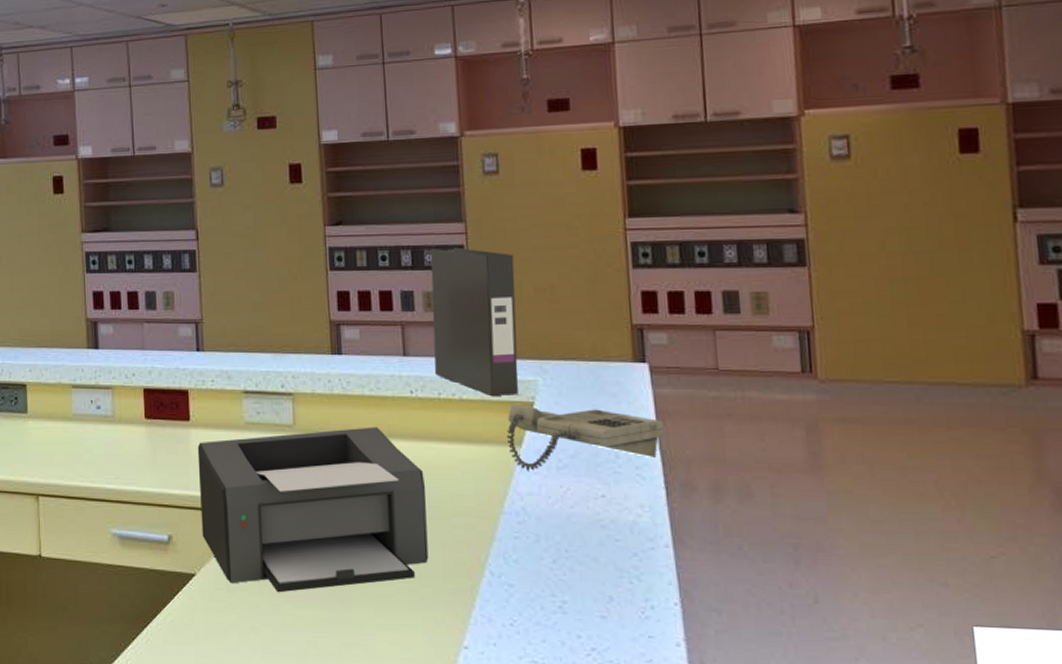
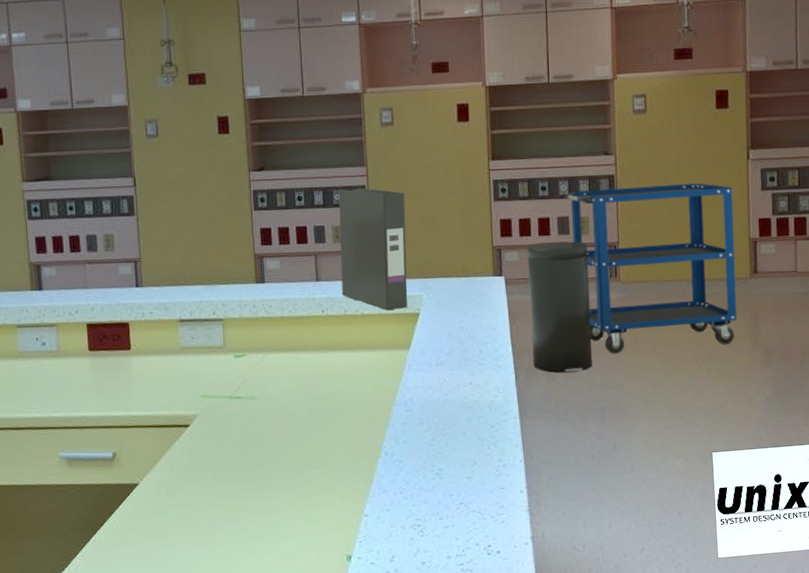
printer: present [197,427,429,593] -> none [138,342,337,491]
telephone: present [506,403,665,471] -> none [398,314,515,369]
pedal bin: none [679,321,779,495] -> present [527,241,593,373]
utility cart: none [733,252,1008,477] -> present [565,183,738,354]

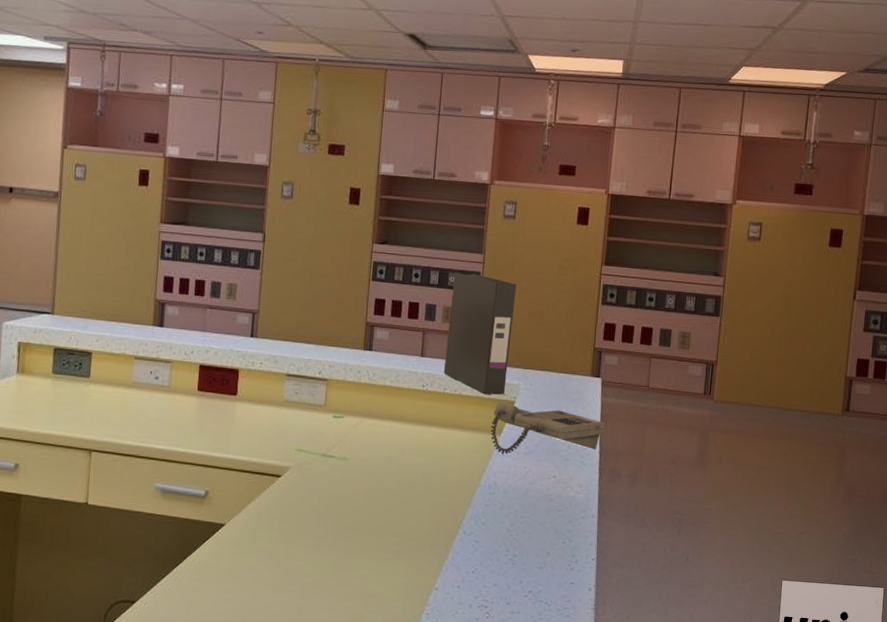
telephone: none [398,314,515,369] -> present [490,400,606,454]
pedal bin: present [527,241,593,373] -> none [618,350,686,482]
utility cart: present [565,183,738,354] -> none [671,306,835,477]

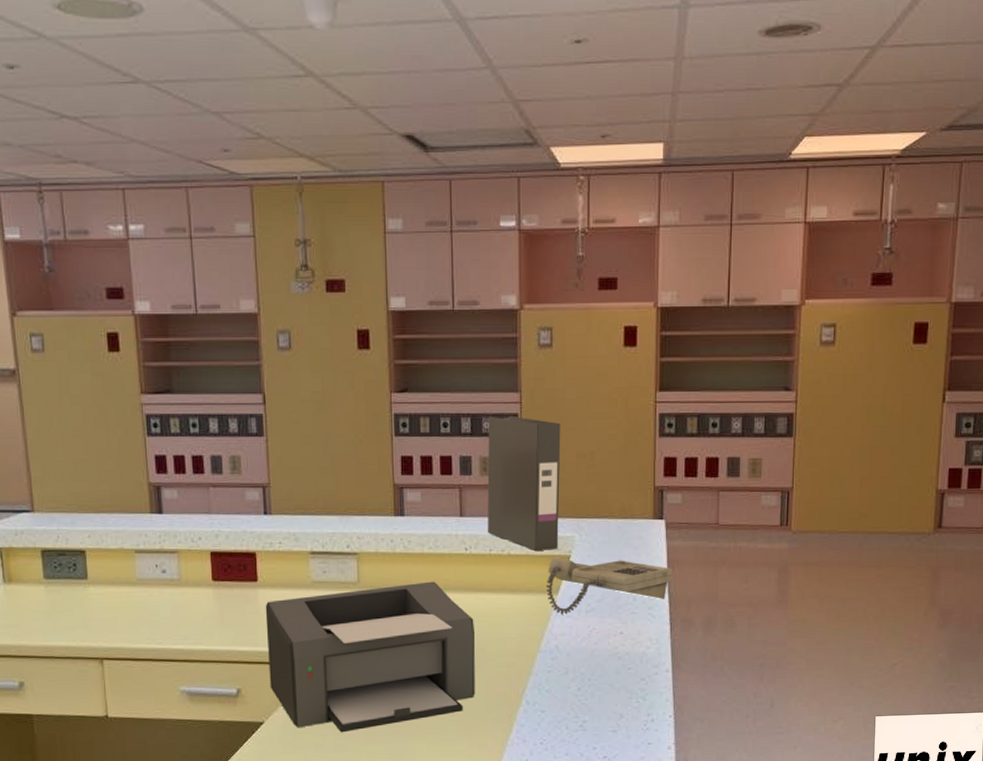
printer: none [235,411,424,542] -> present [265,581,476,733]

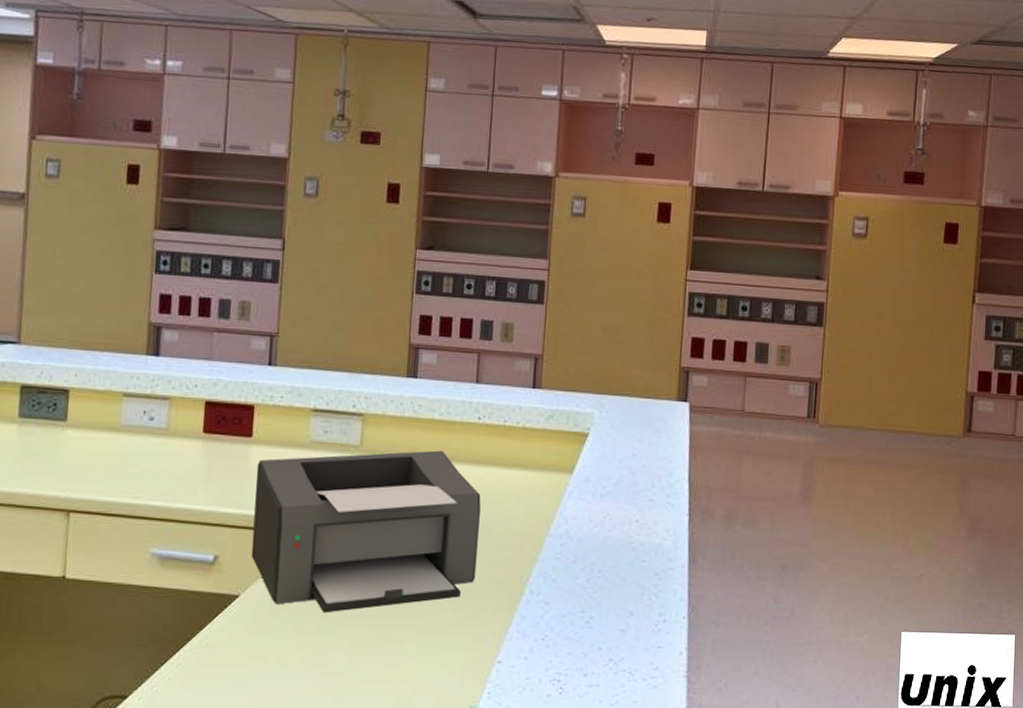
binder: present [487,415,561,551] -> none [503,281,588,426]
telephone: present [545,556,673,615] -> none [560,433,695,497]

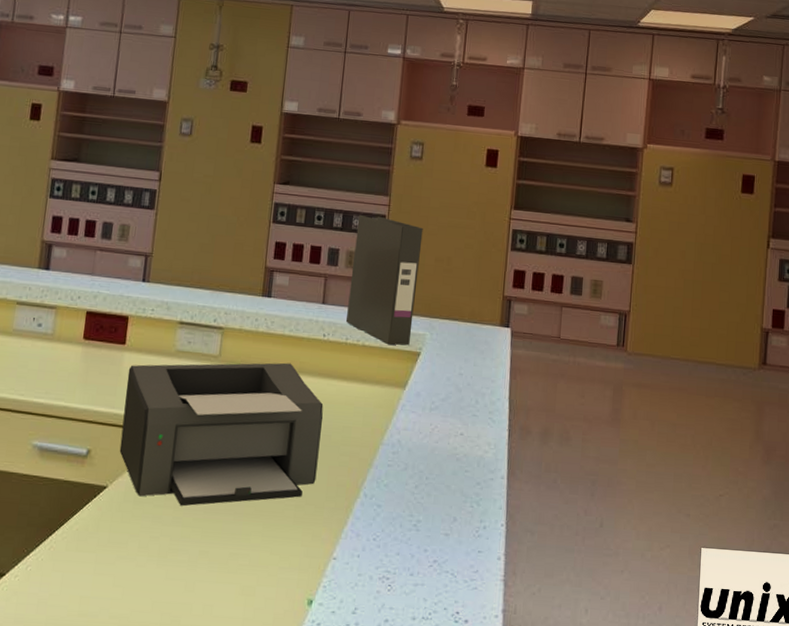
binder: none [503,281,588,426] -> present [345,214,423,345]

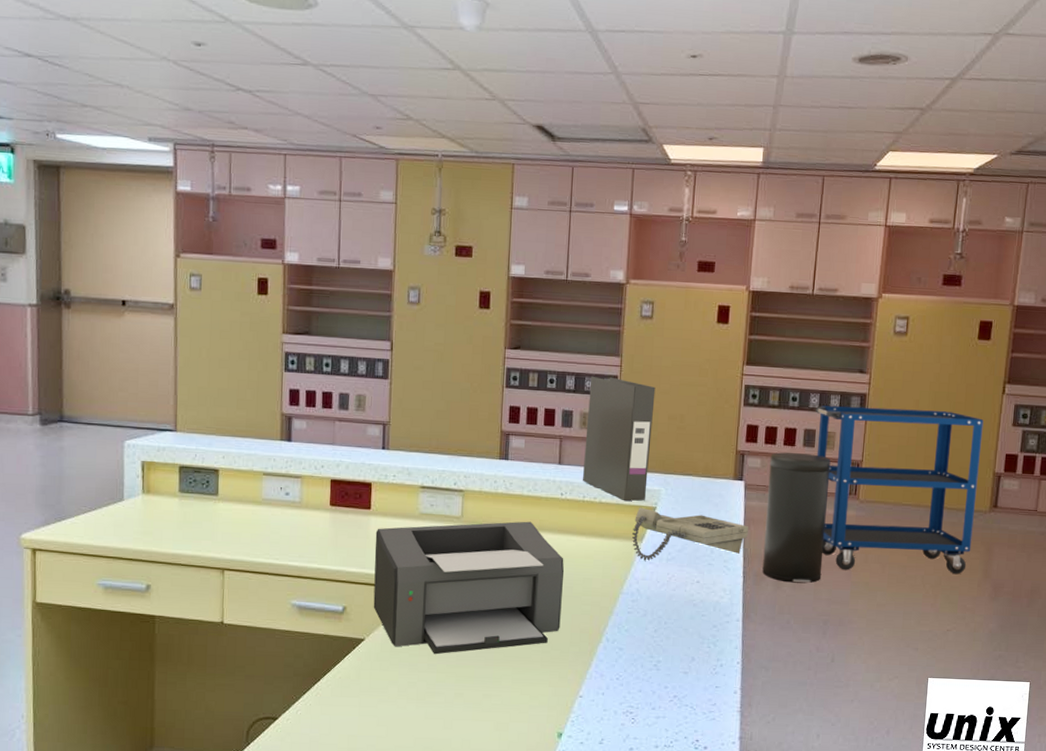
telephone: none [394,351,515,410] -> present [631,507,749,561]
pedal bin: none [528,299,598,440] -> present [762,452,831,584]
utility cart: none [582,253,750,435] -> present [815,406,984,575]

